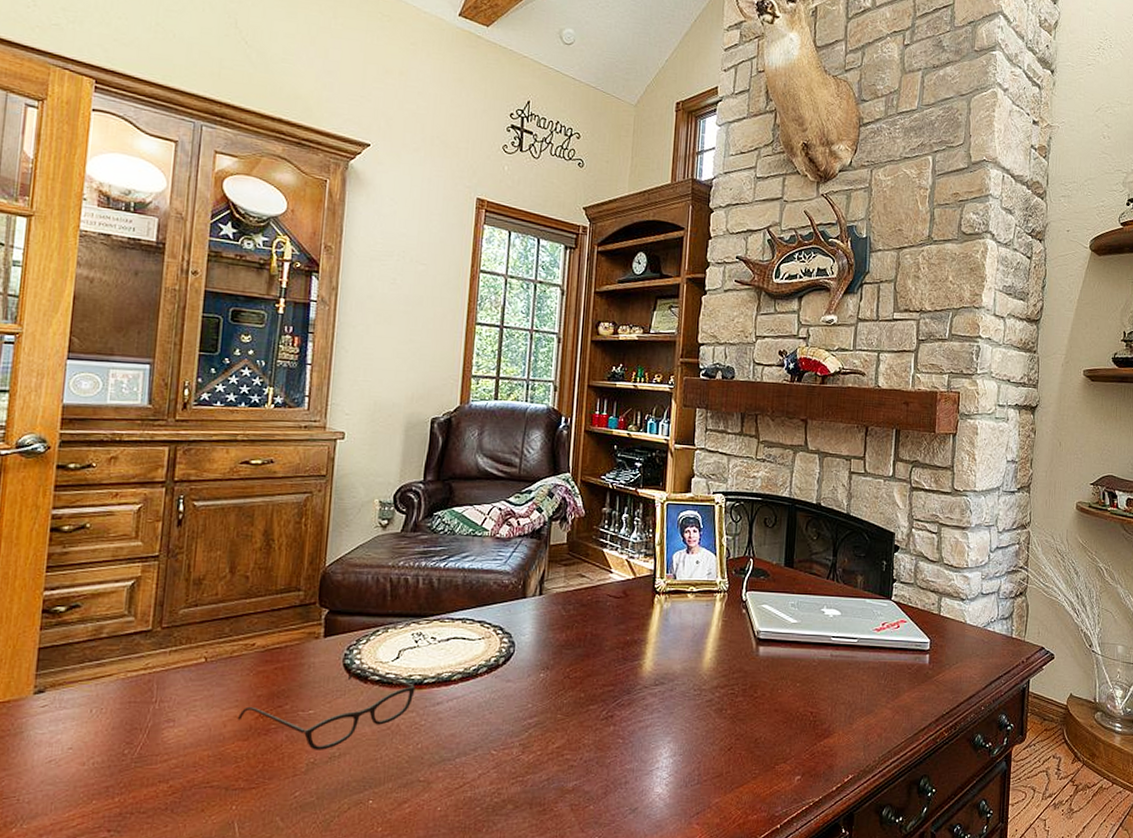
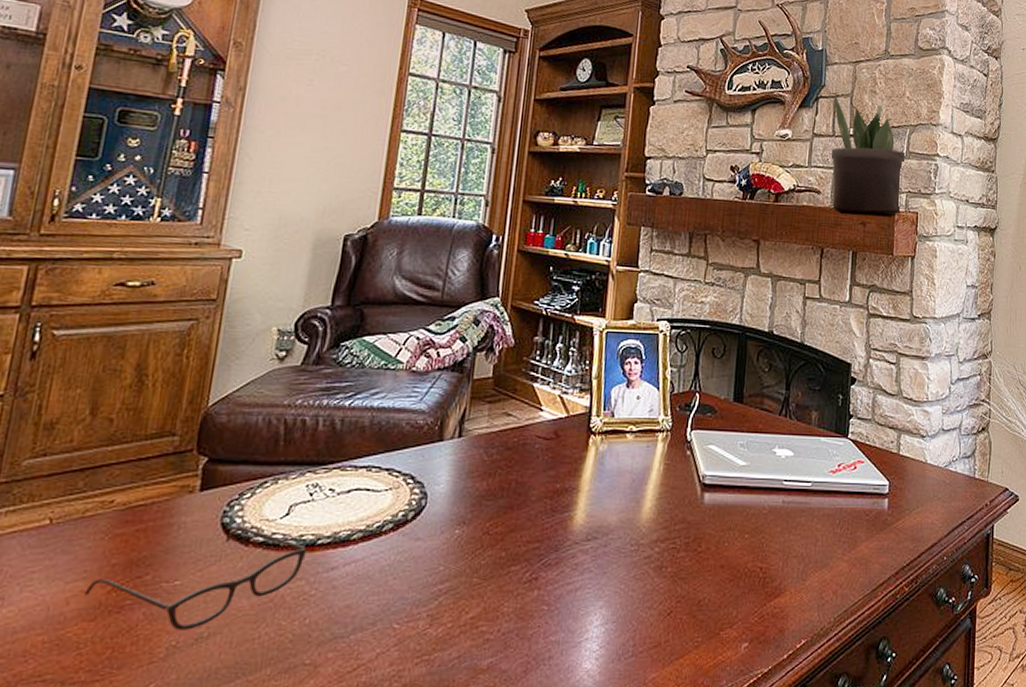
planter: none [875,279,949,397] -> present [830,93,907,218]

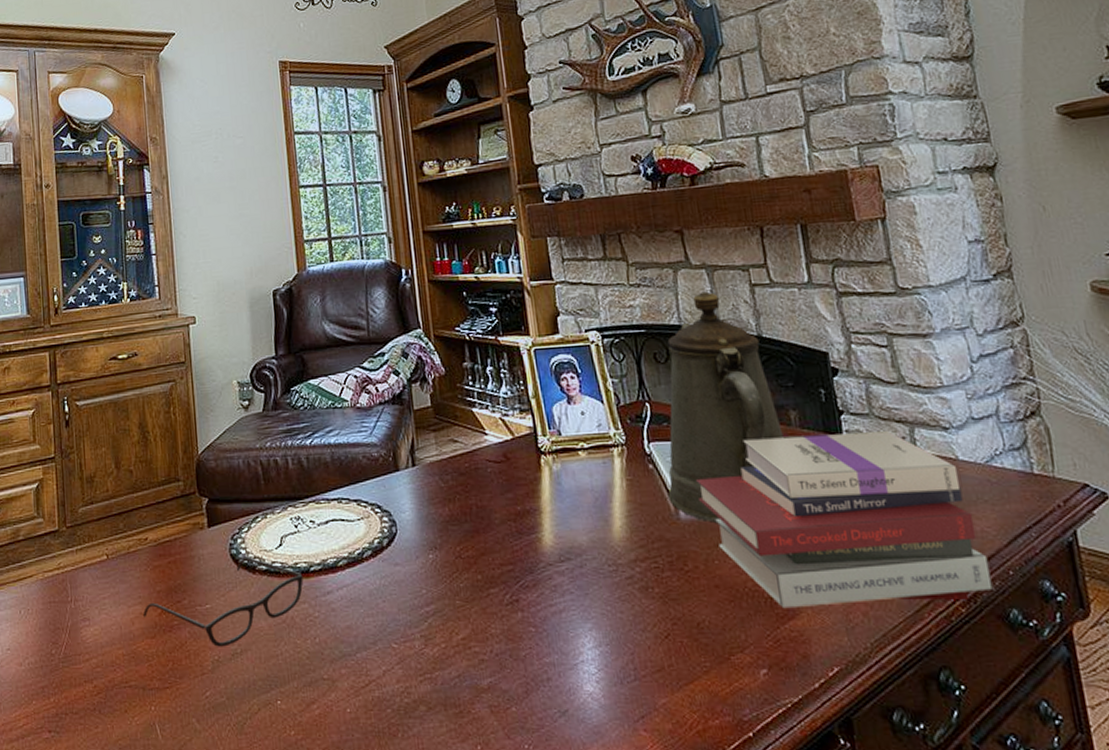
coffee pot: none [697,298,804,508] -> present [667,291,784,523]
books: none [723,433,932,588] -> present [695,431,993,609]
planter: present [830,93,907,218] -> none [737,49,855,185]

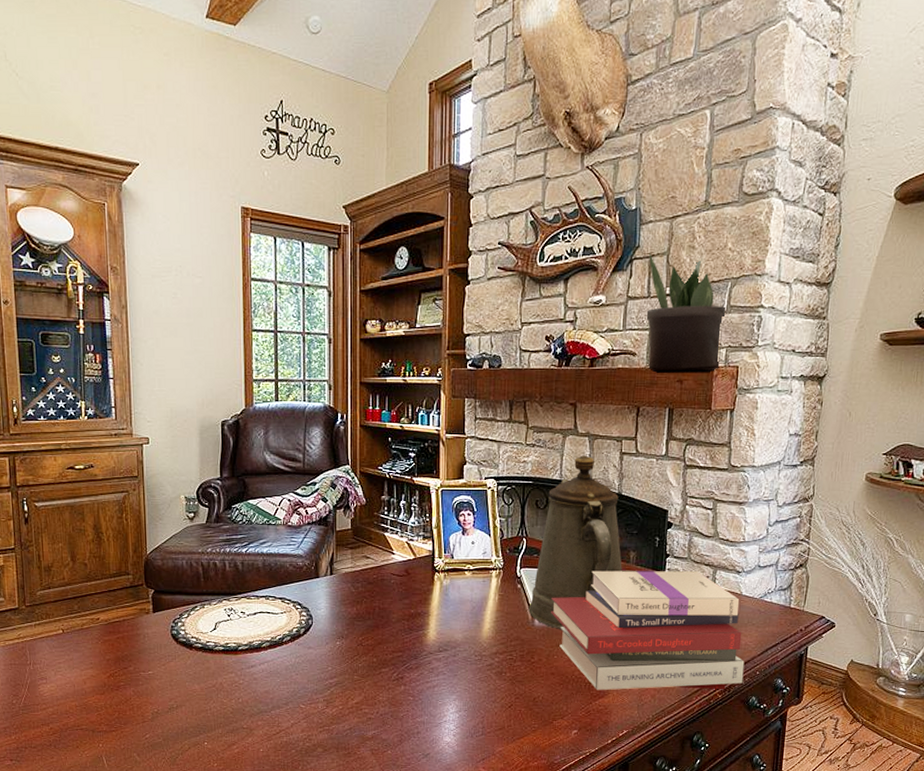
eyeglasses: present [143,558,304,647] -> none [94,637,232,703]
planter: none [737,49,855,185] -> present [646,253,728,374]

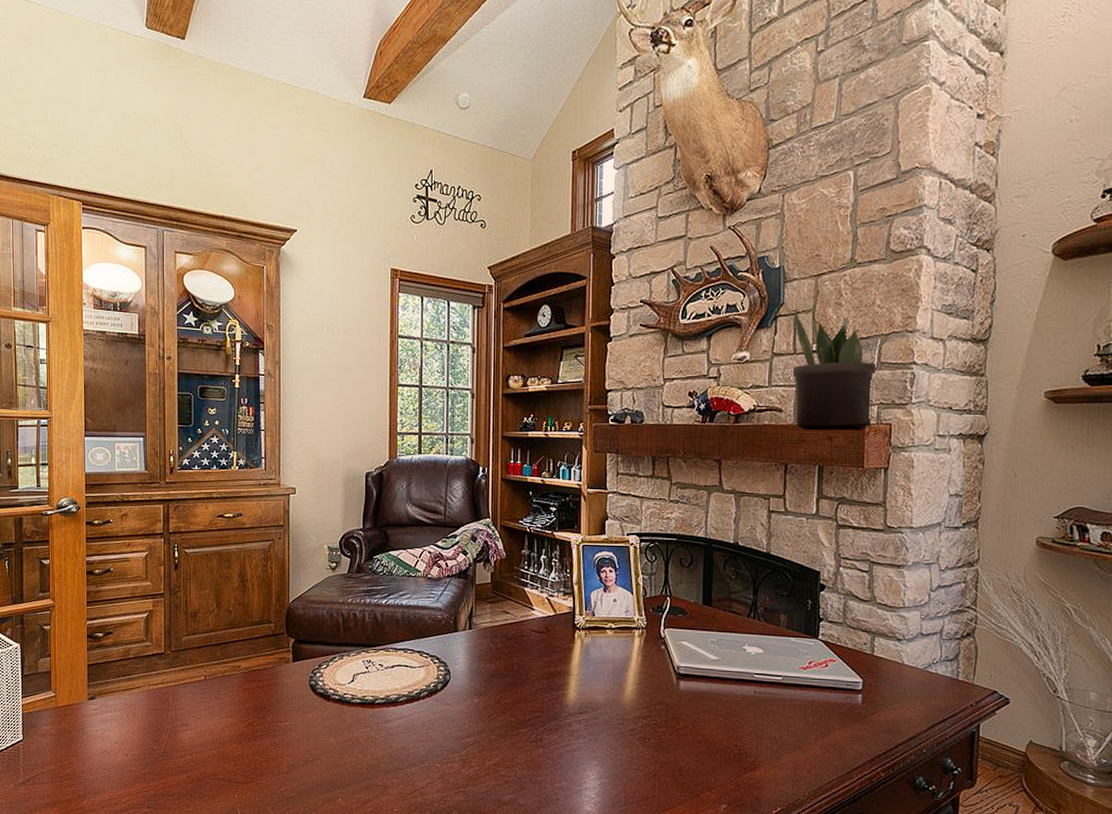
coffee pot: present [528,455,622,629] -> none [673,512,773,694]
books: present [550,570,745,691] -> none [696,633,909,768]

